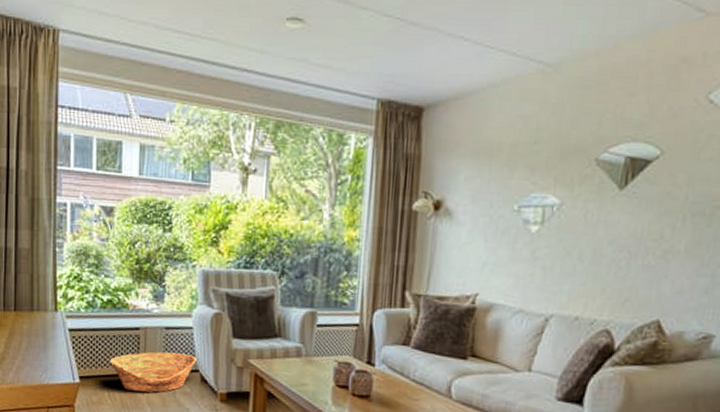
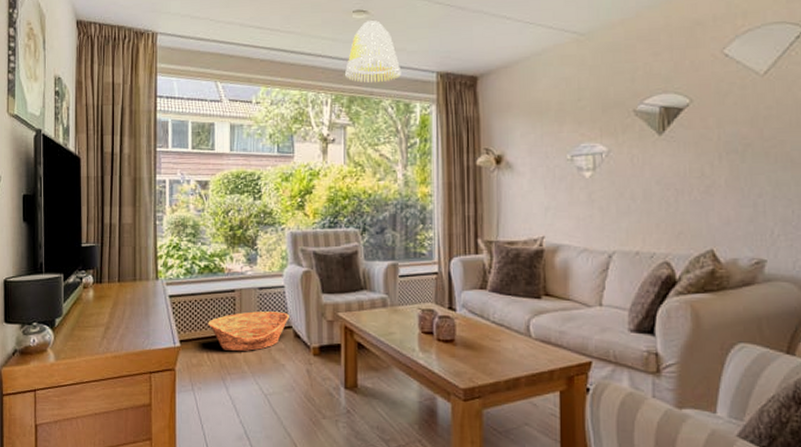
lamp shade: none [273,32,338,106] -> present [345,20,402,83]

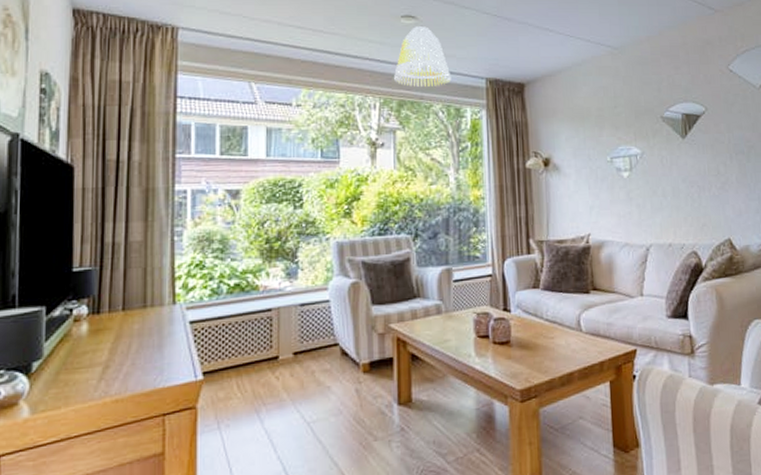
basket: present [207,311,290,352] -> none [238,328,336,379]

